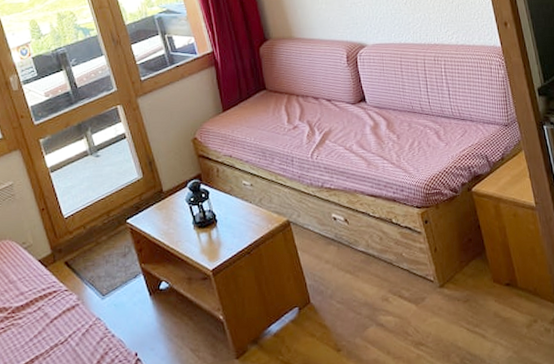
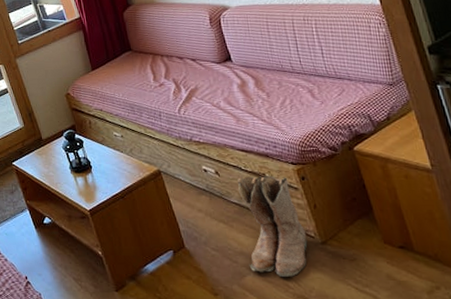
boots: none [365,221,427,326] -> present [237,175,308,278]

